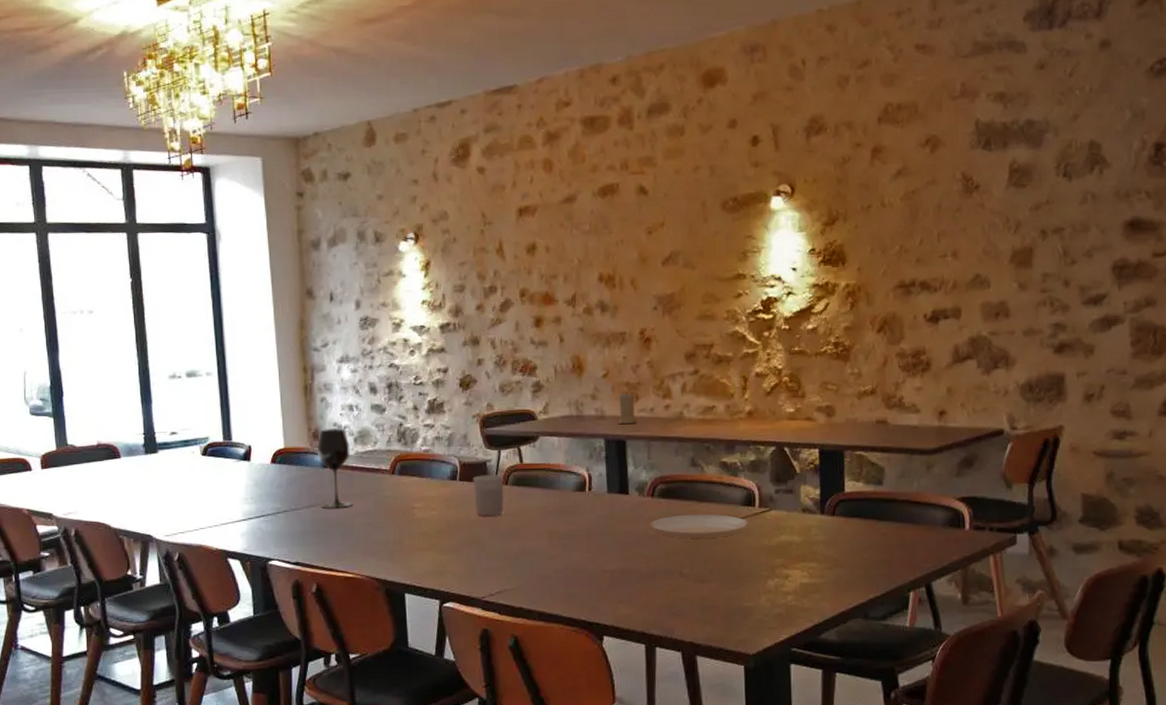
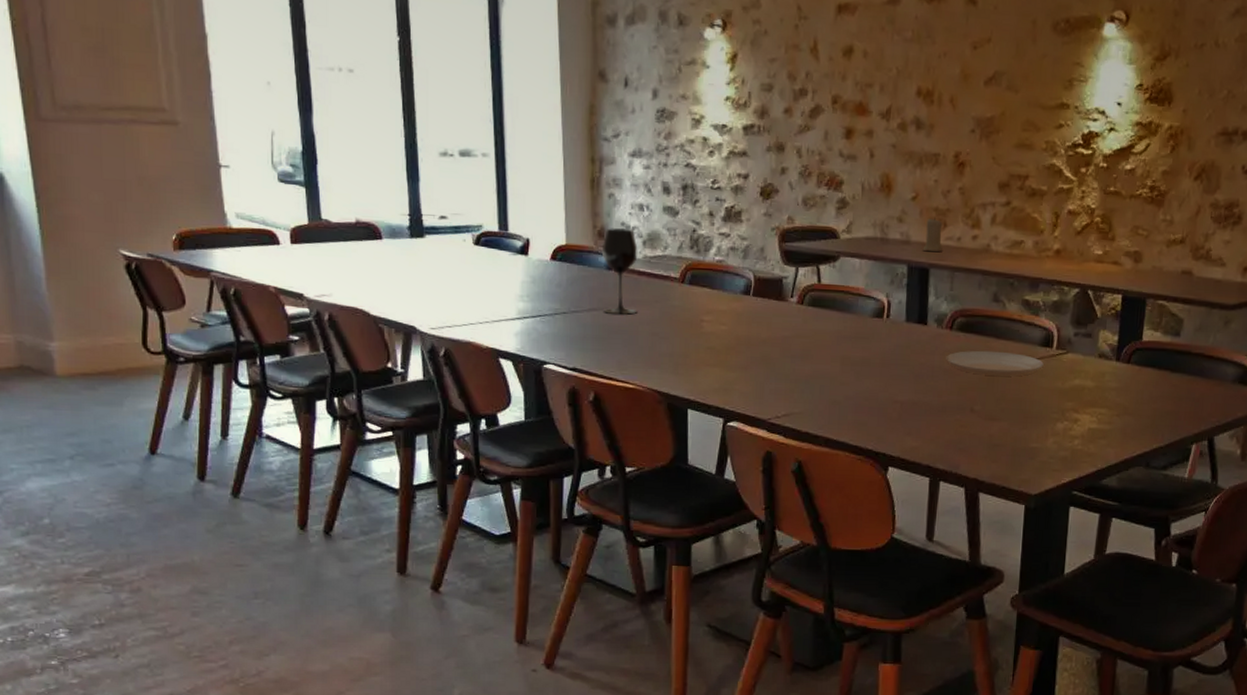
candle holder: present [472,474,504,516] -> none [767,292,800,336]

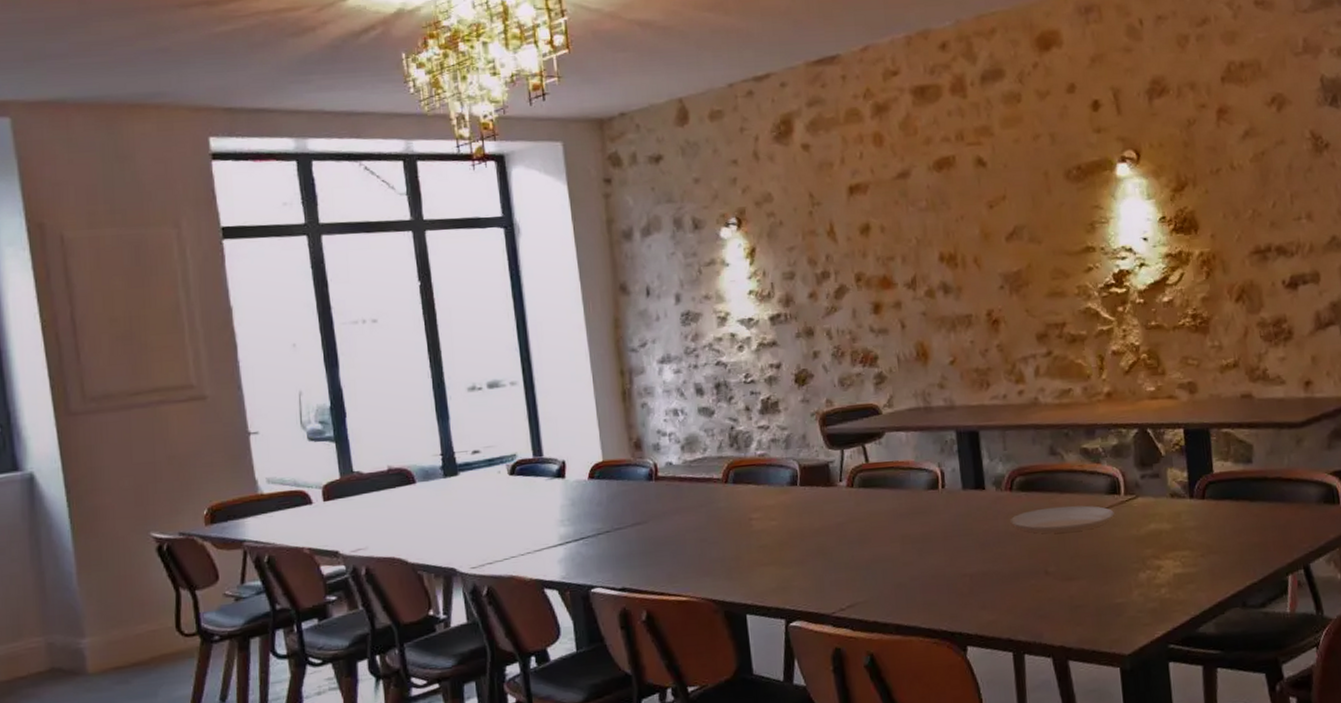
wineglass: present [601,228,638,315] -> none [639,436,683,527]
candle: present [922,217,943,252] -> none [968,378,989,415]

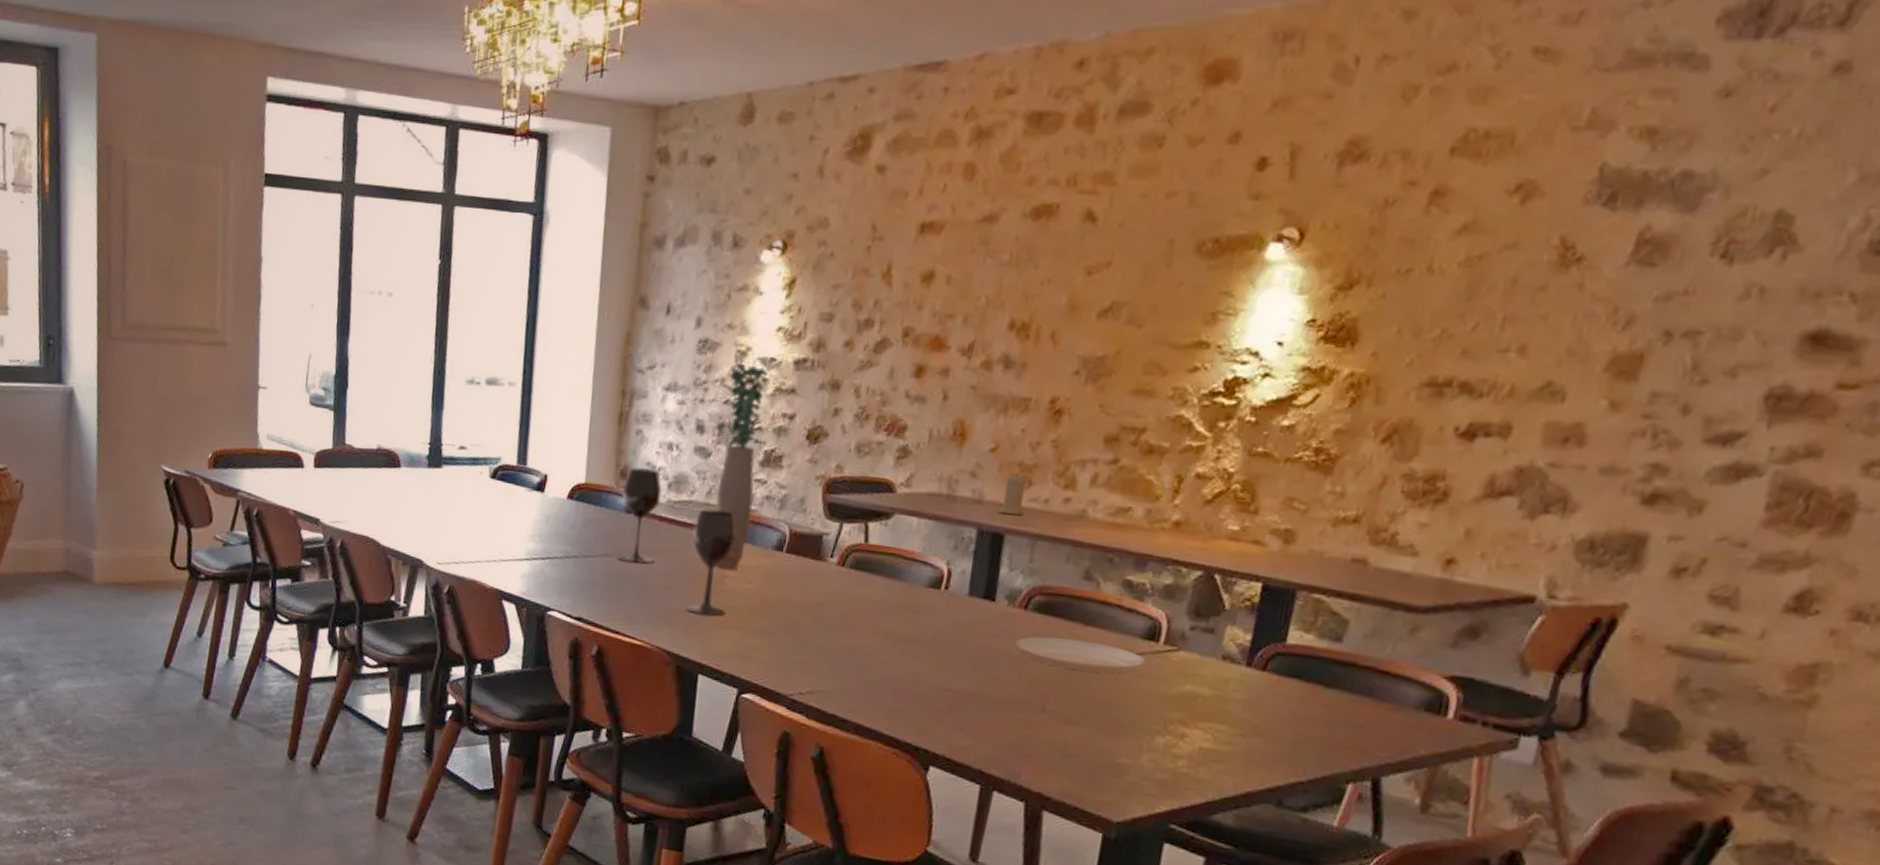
wineglass: none [639,436,683,527] -> present [618,467,662,564]
wine glass: none [712,460,759,560] -> present [687,509,737,617]
vase: none [714,321,764,513] -> present [715,354,768,570]
candle: none [968,378,989,415] -> present [998,473,1027,516]

